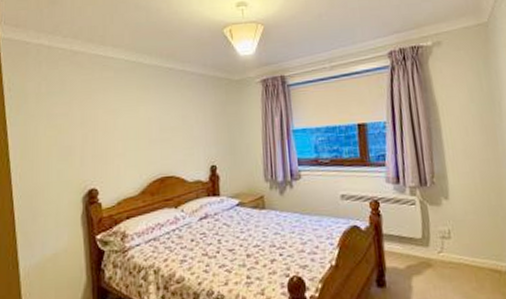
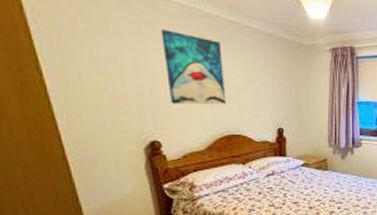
wall art: none [107,83,161,151] -> present [161,29,227,105]

